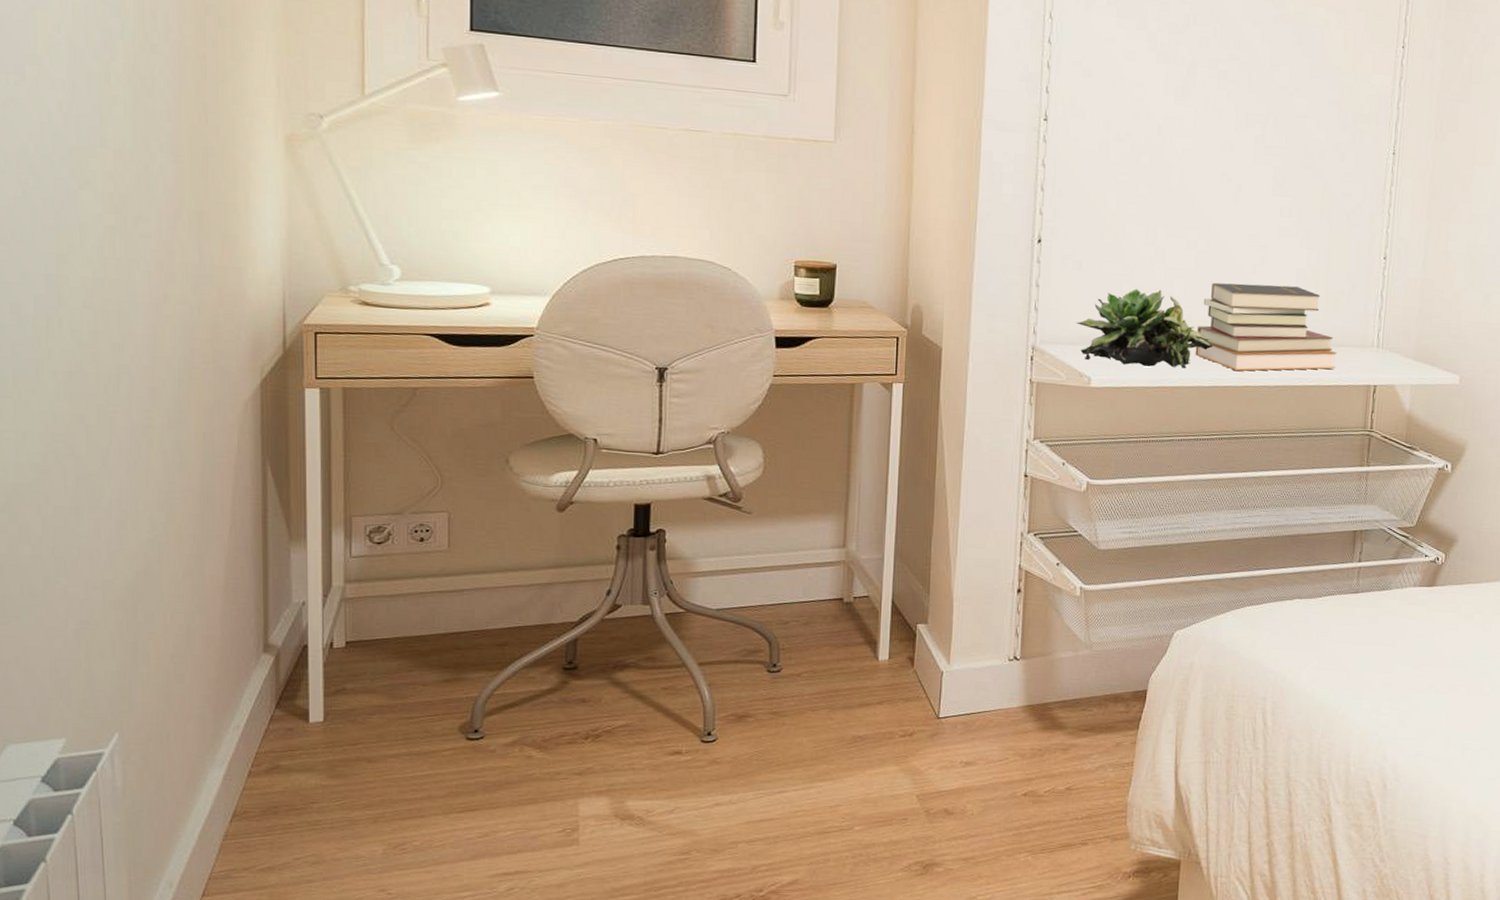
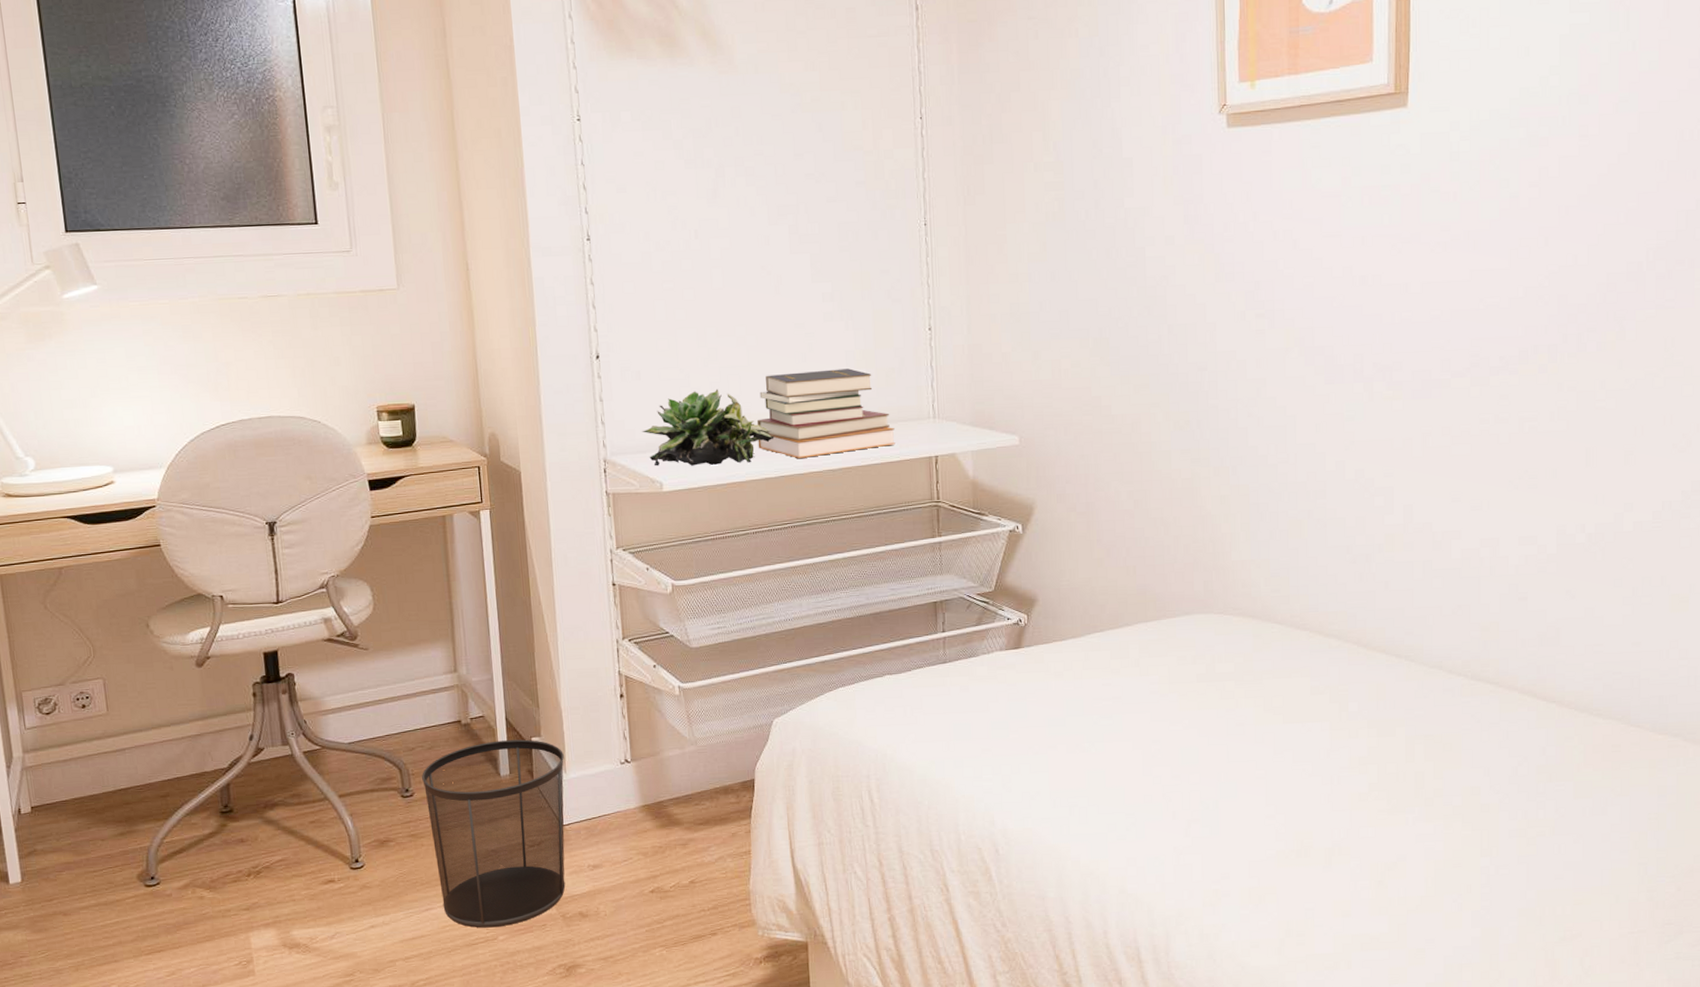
waste bin: none [793,623,950,817] -> present [422,739,566,928]

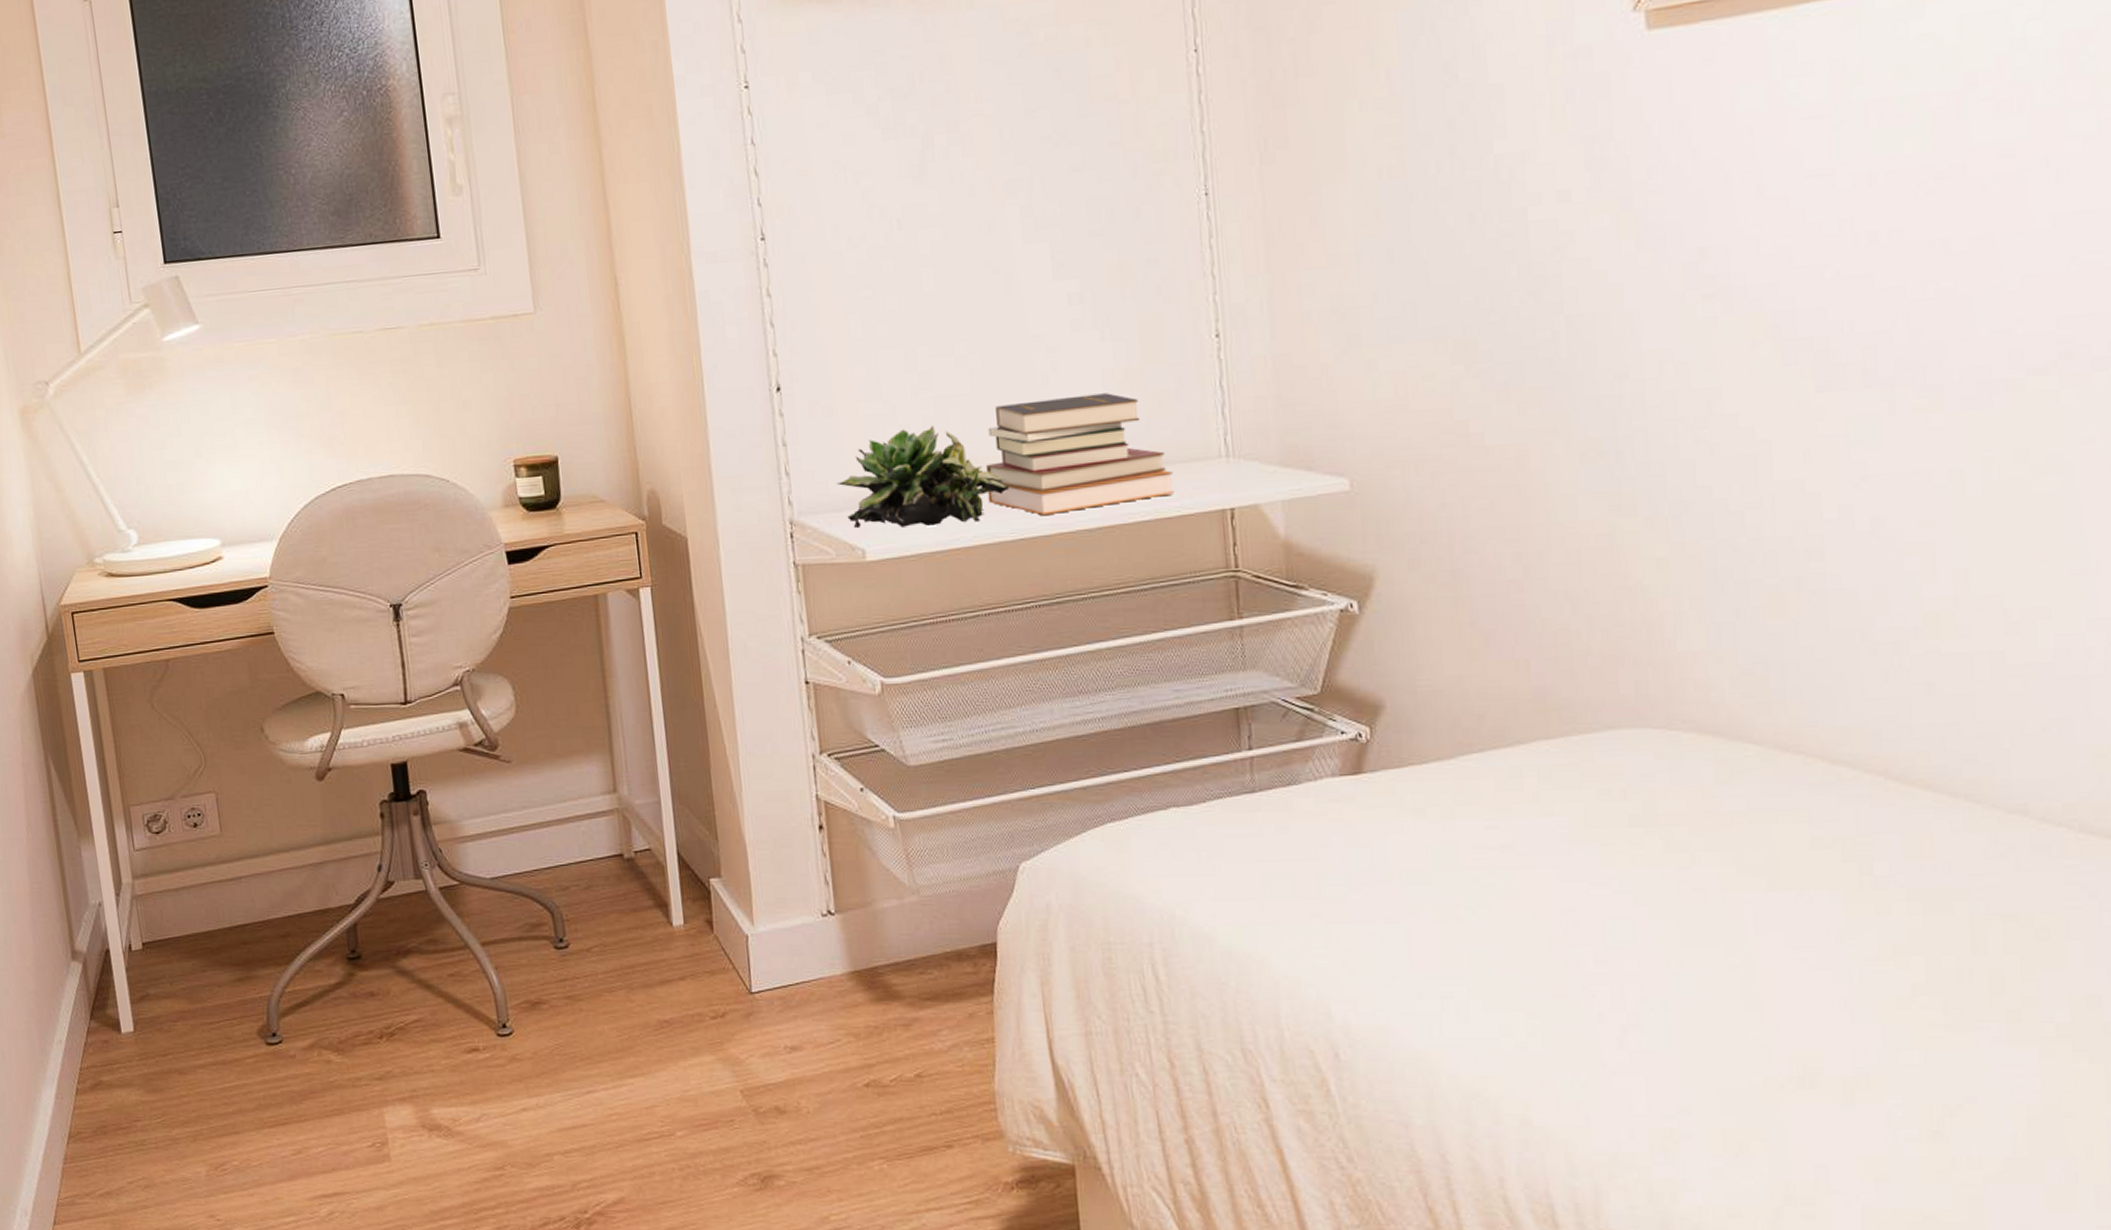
waste bin: present [422,739,566,928] -> none [578,880,757,1120]

